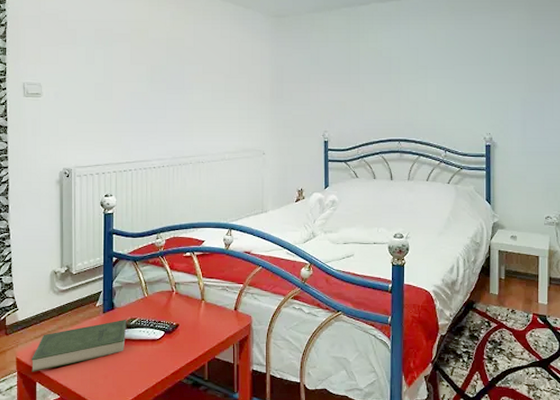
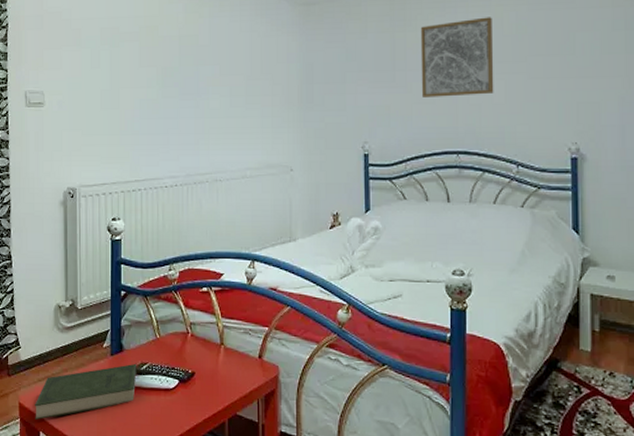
wall art: none [371,33,428,96] -> present [420,17,494,97]

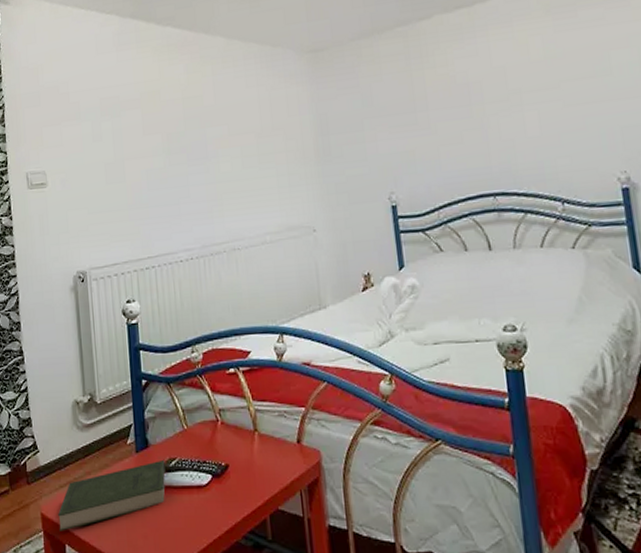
wall art: present [420,17,494,97] -> none [439,44,528,138]

